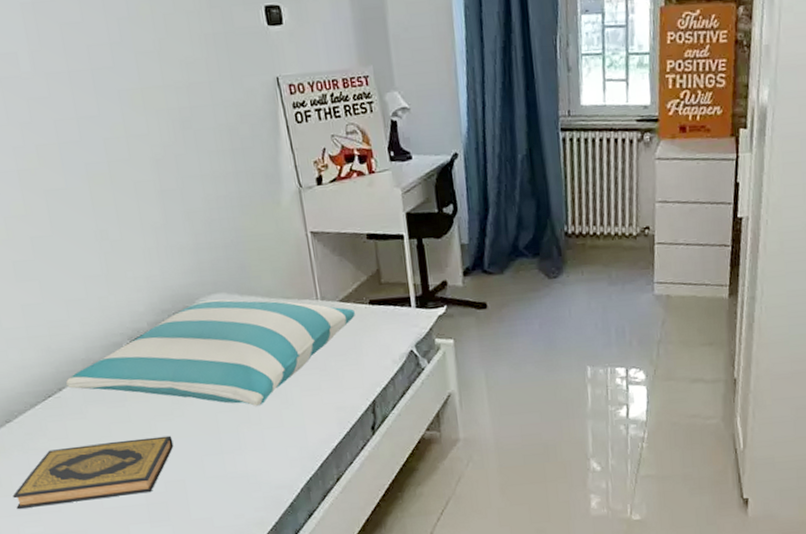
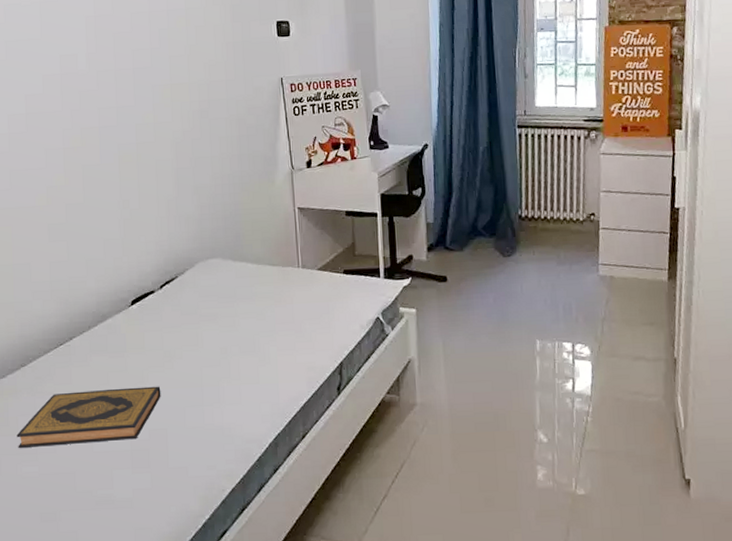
pillow: present [66,299,355,406] -> none [77,263,330,362]

